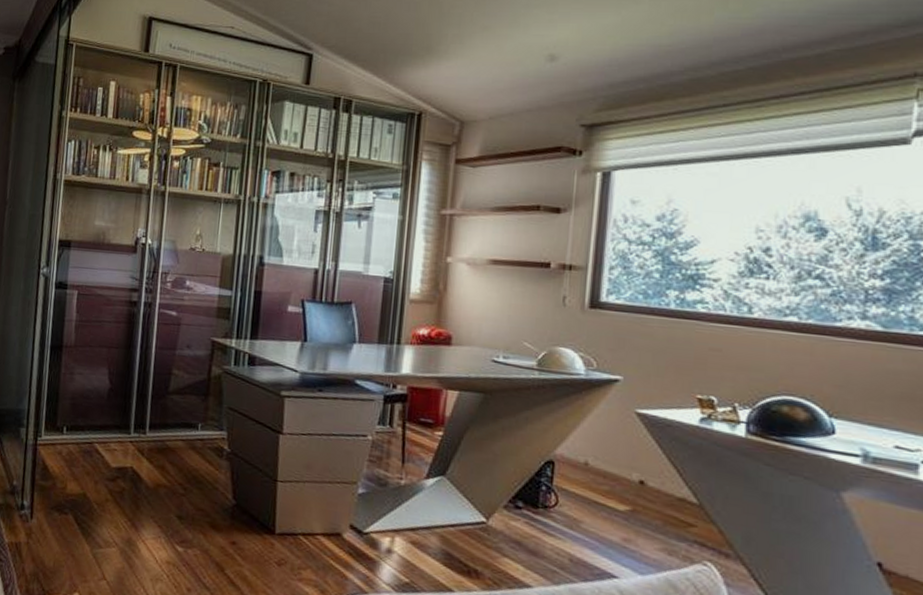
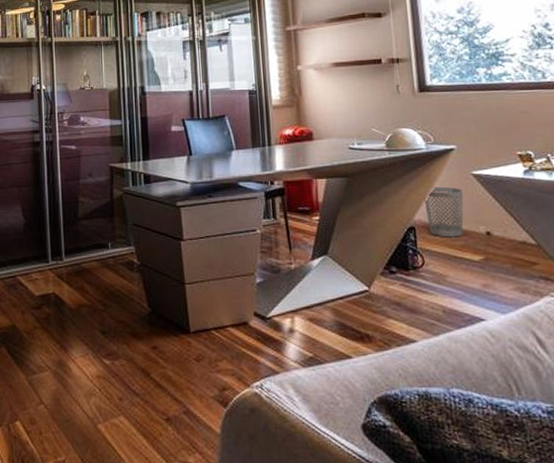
wastebasket: none [570,419,620,481] -> present [424,186,464,238]

